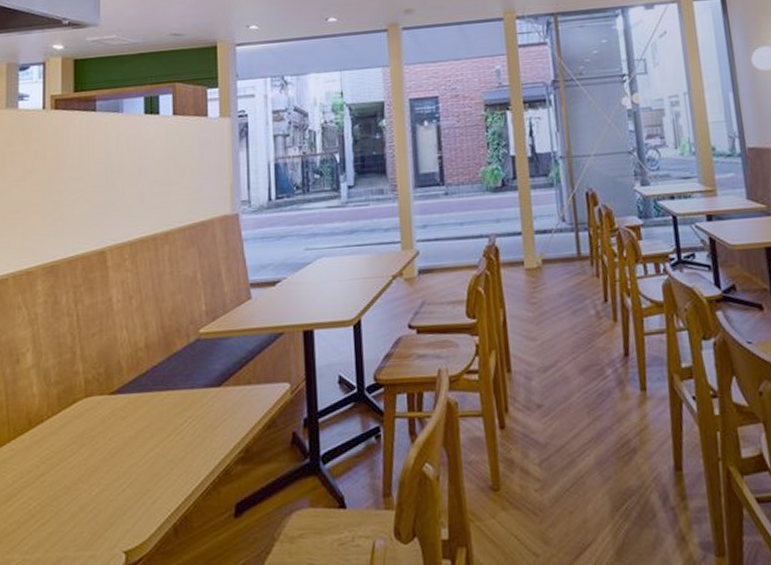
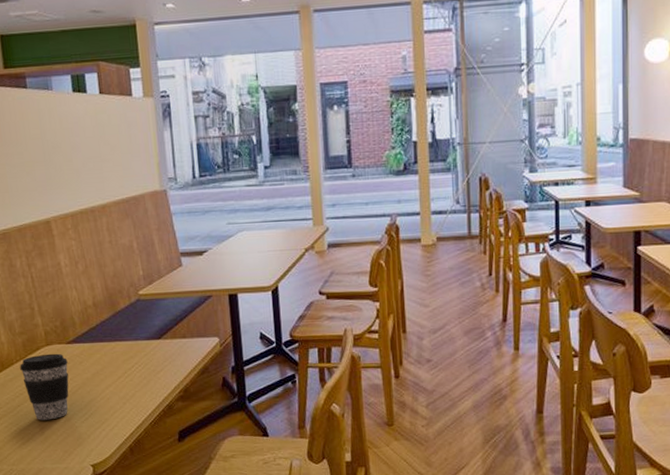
coffee cup: none [51,406,109,493] -> present [20,353,69,420]

